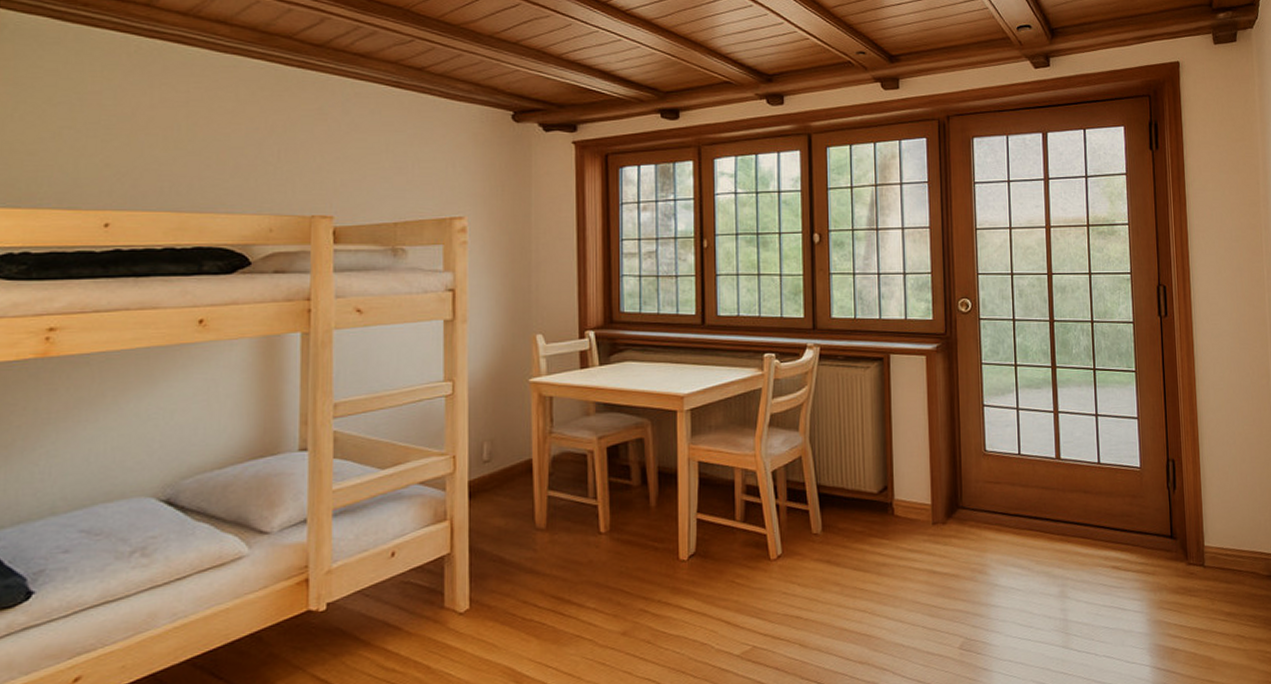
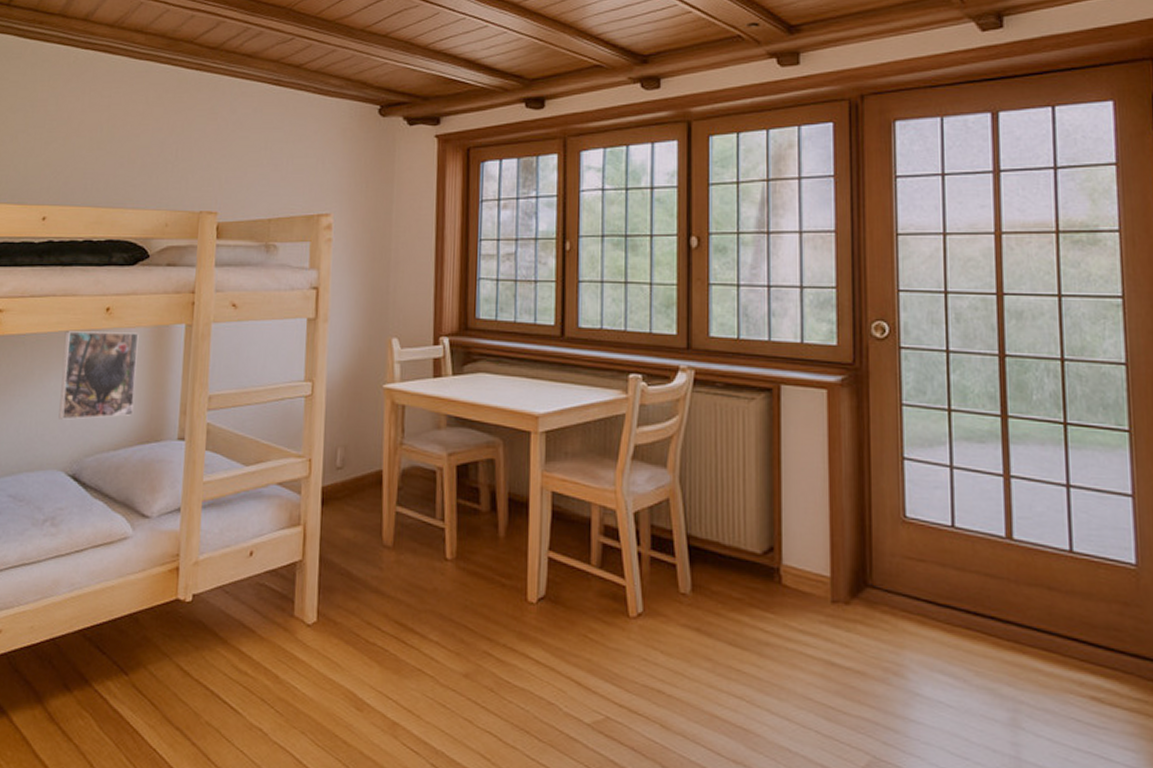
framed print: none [143,344,243,442] -> present [58,331,139,420]

